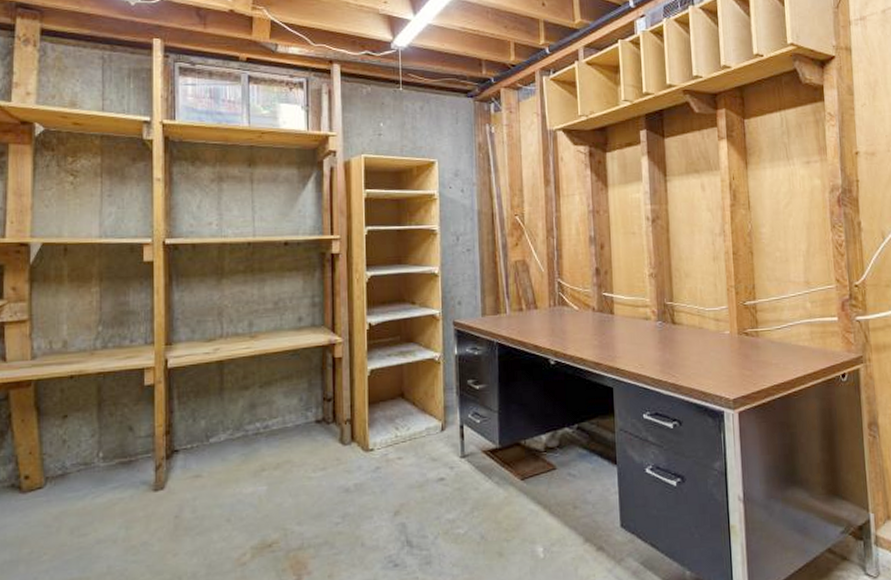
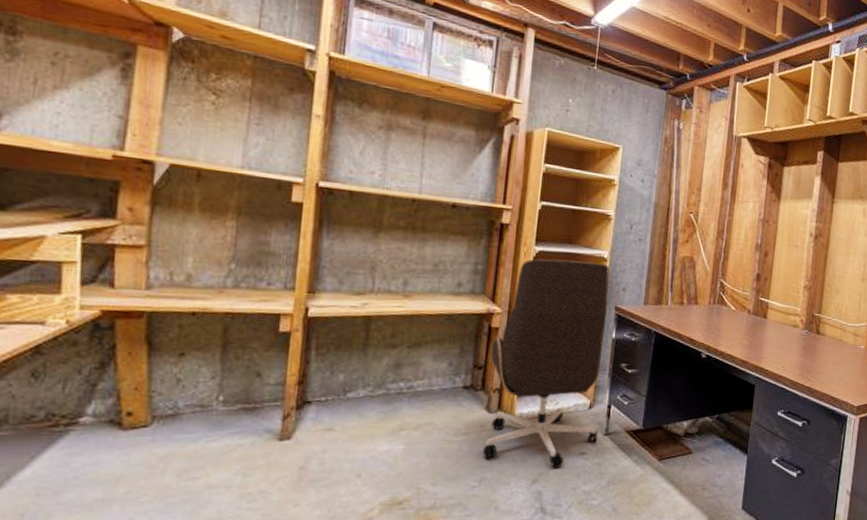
office chair: none [337,280,454,497] -> present [483,258,610,468]

